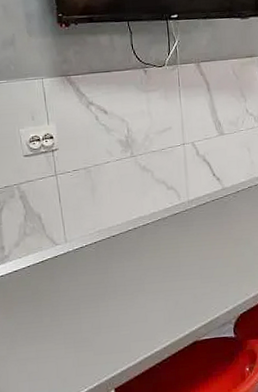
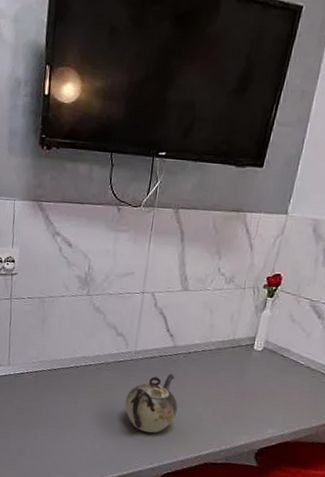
teapot: none [188,215,240,278] -> present [124,374,178,434]

